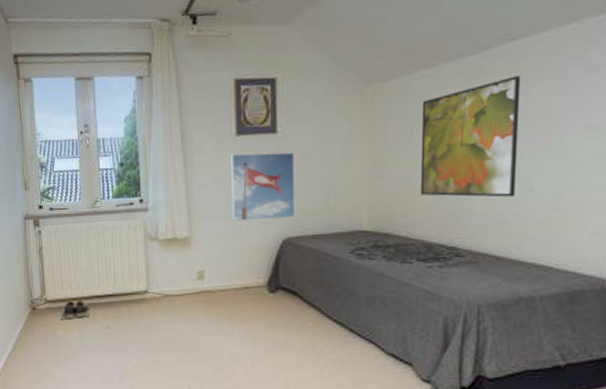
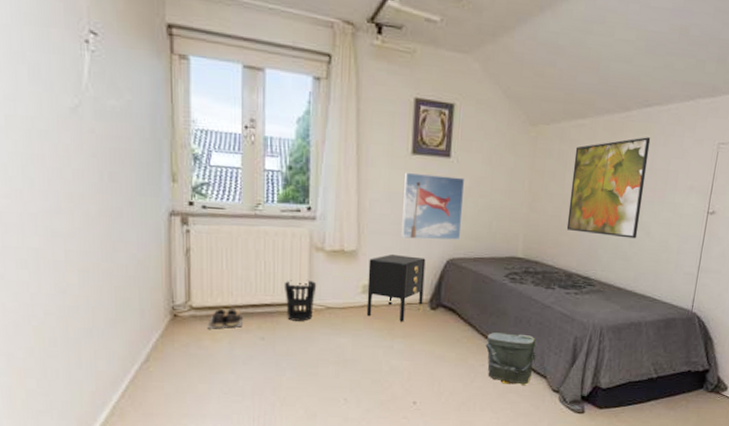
wastebasket: none [123,269,154,310] -> present [283,279,317,321]
nightstand: none [201,237,261,307] -> present [366,254,426,322]
bag: none [334,315,396,375] -> present [485,332,536,386]

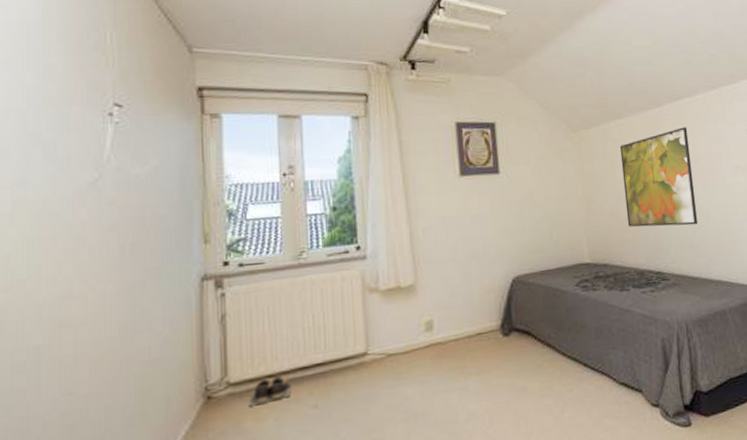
wastebasket: present [283,279,317,321] -> none [336,326,374,379]
nightstand: present [366,254,426,322] -> none [429,280,494,357]
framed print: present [401,172,465,240] -> none [456,191,523,263]
bag: present [485,332,536,386] -> none [569,345,627,408]

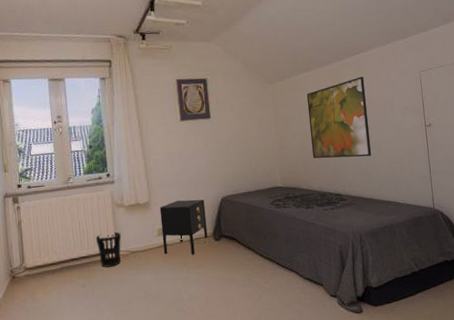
shoes: present [248,376,292,407] -> none [39,264,67,284]
wastebasket: none [336,326,374,379] -> present [95,231,122,268]
nightstand: none [429,280,494,357] -> present [159,199,208,255]

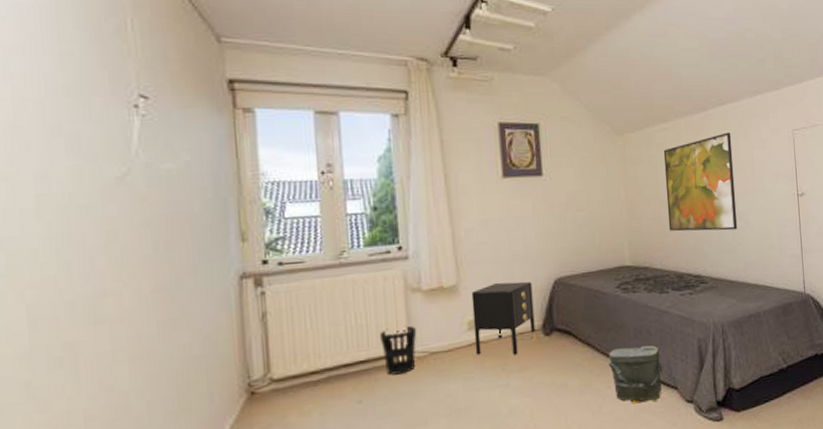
bag: none [265,250,310,296] -> present [608,345,663,404]

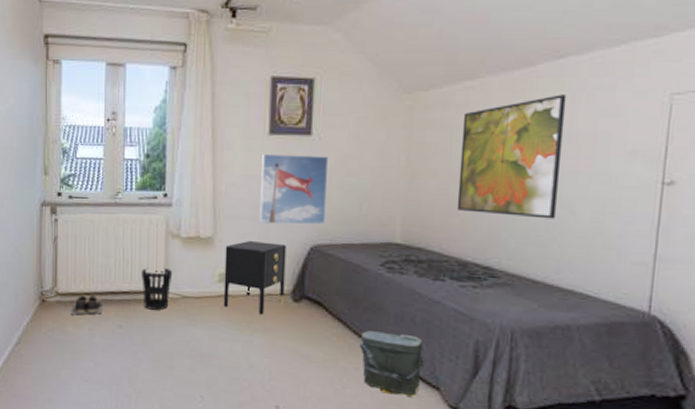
shoes: none [292,373,336,402] -> present [70,295,103,315]
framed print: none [498,194,565,264] -> present [259,153,329,225]

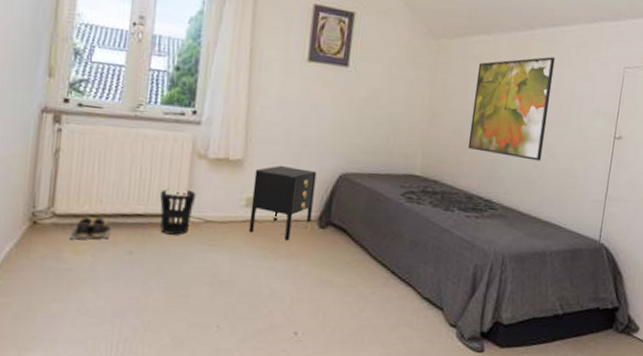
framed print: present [259,153,329,225] -> none [292,79,363,154]
bag: present [359,330,424,398] -> none [377,256,433,318]

